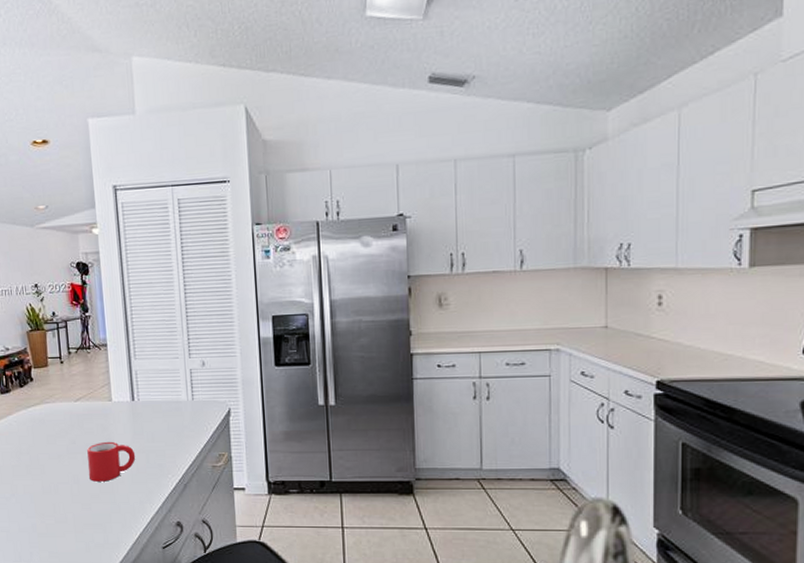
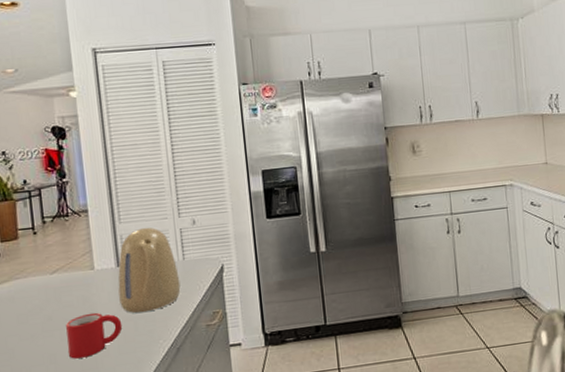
kettle: none [132,365,189,447] -> present [118,227,181,313]

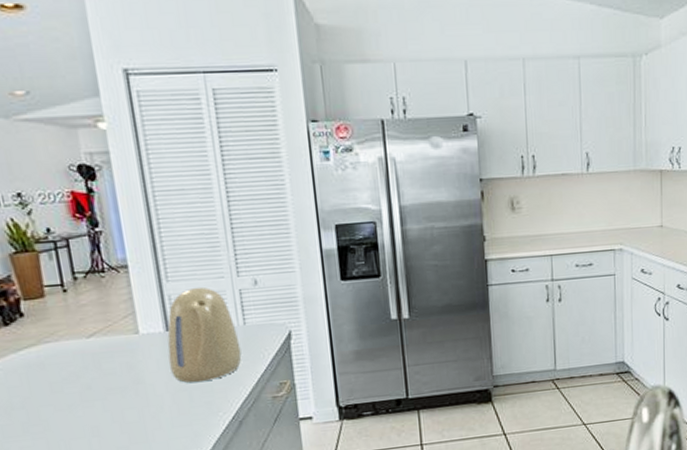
mug: present [66,312,123,359] -> none [108,381,175,432]

